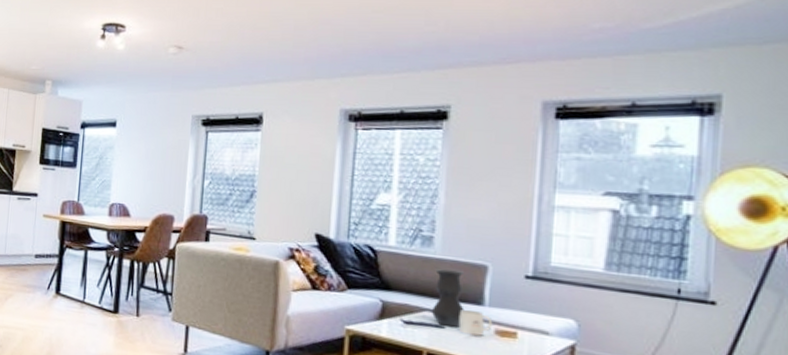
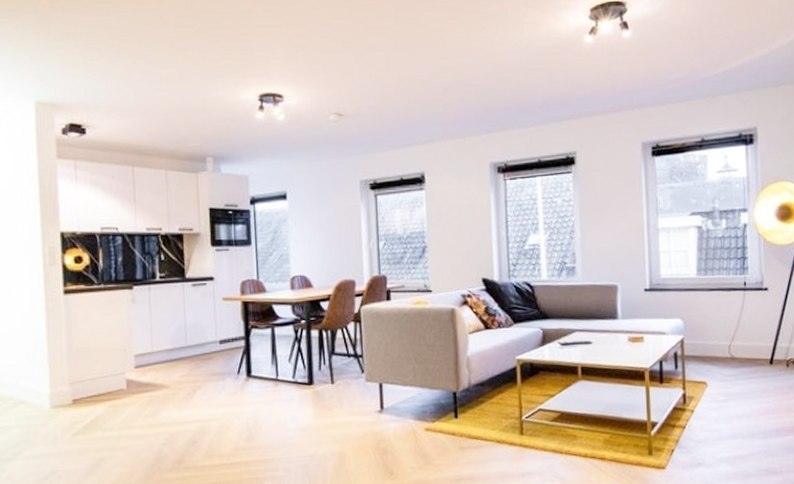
vase: present [432,269,465,329] -> none [579,293,605,343]
mug: present [458,310,493,336] -> none [601,325,626,346]

